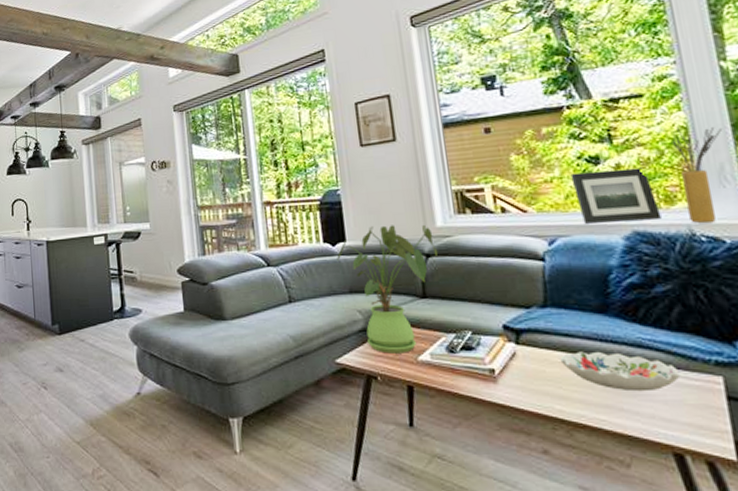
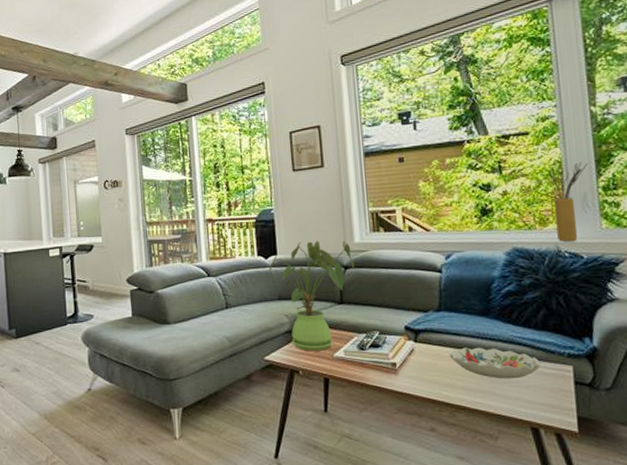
picture frame: present [570,167,661,224] -> none [466,194,536,241]

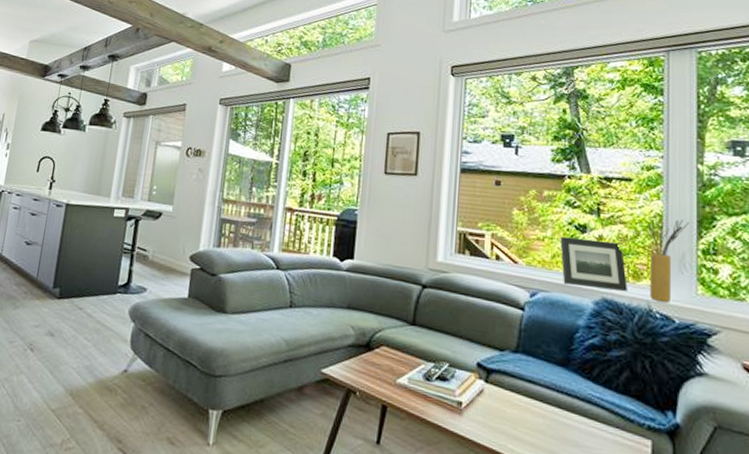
house plant: present [269,241,355,351] -> none [342,250,434,374]
decorative bowl: present [449,347,541,379] -> none [520,398,618,445]
picture frame: none [466,194,536,241] -> present [560,236,628,292]

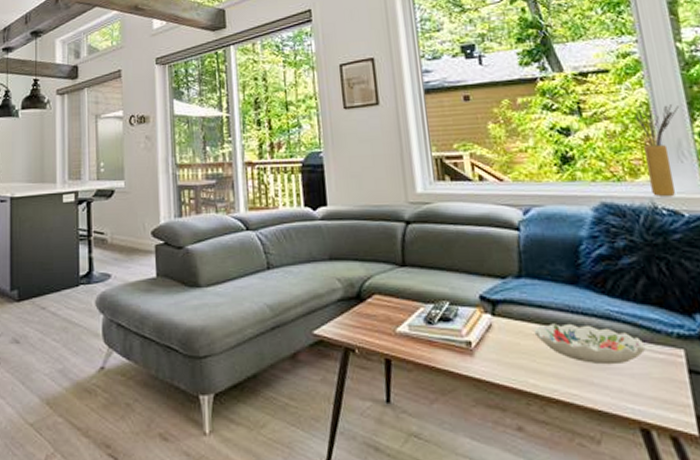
decorative bowl: none [520,398,618,445] -> present [534,323,646,365]
picture frame: present [560,236,628,292] -> none [543,140,627,194]

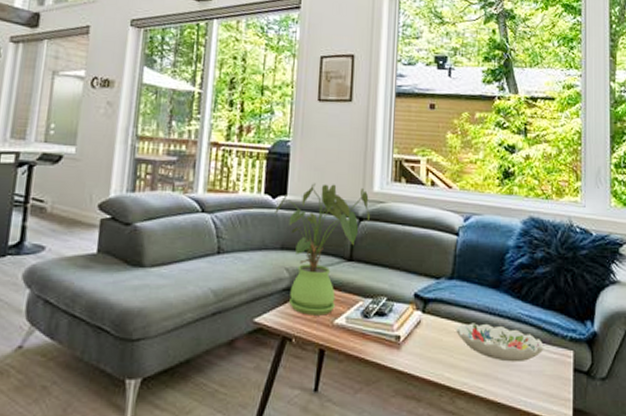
house plant: none [317,190,418,325] -> present [275,183,371,316]
vase: present [633,103,680,197] -> none [567,131,605,217]

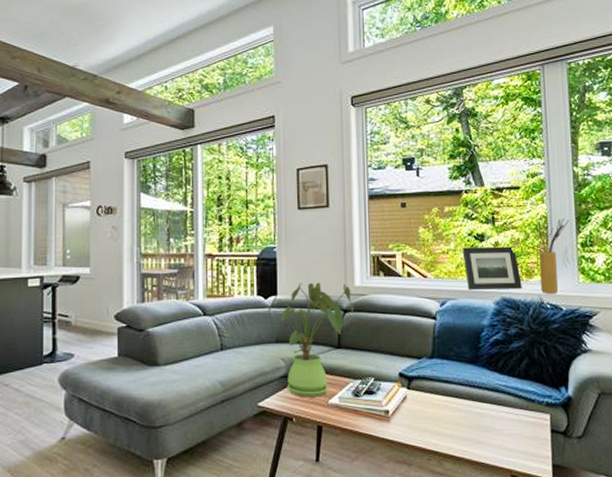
decorative bowl: present [456,323,544,363] -> none [439,395,522,428]
picture frame: none [491,158,552,210] -> present [462,246,522,290]
vase: none [567,131,605,217] -> present [534,216,570,294]

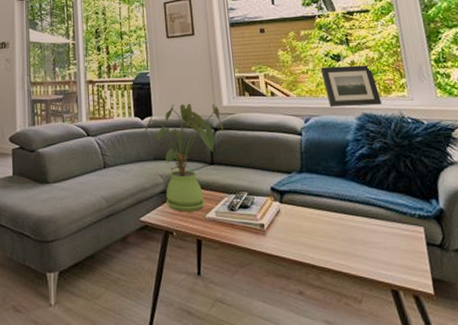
vase: present [534,216,570,294] -> none [387,36,421,109]

